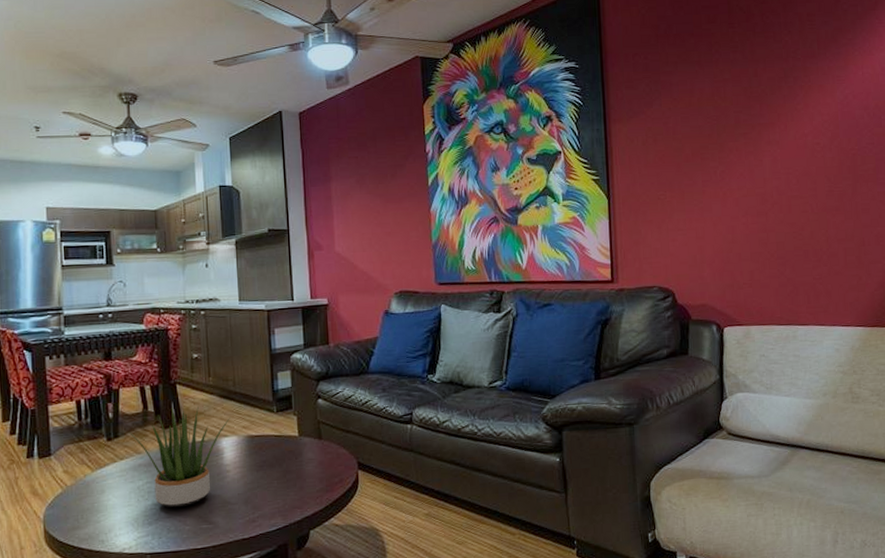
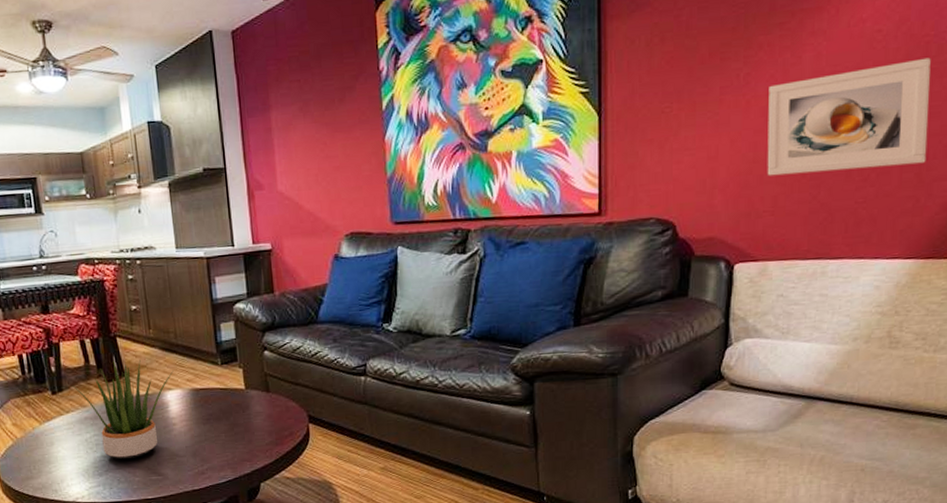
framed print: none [740,166,863,255] -> present [767,57,931,176]

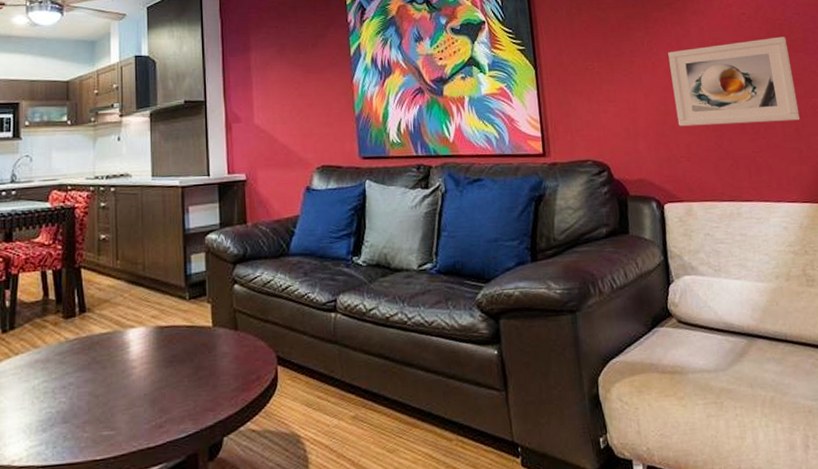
potted plant: present [72,359,174,460] -> none [26,293,138,411]

